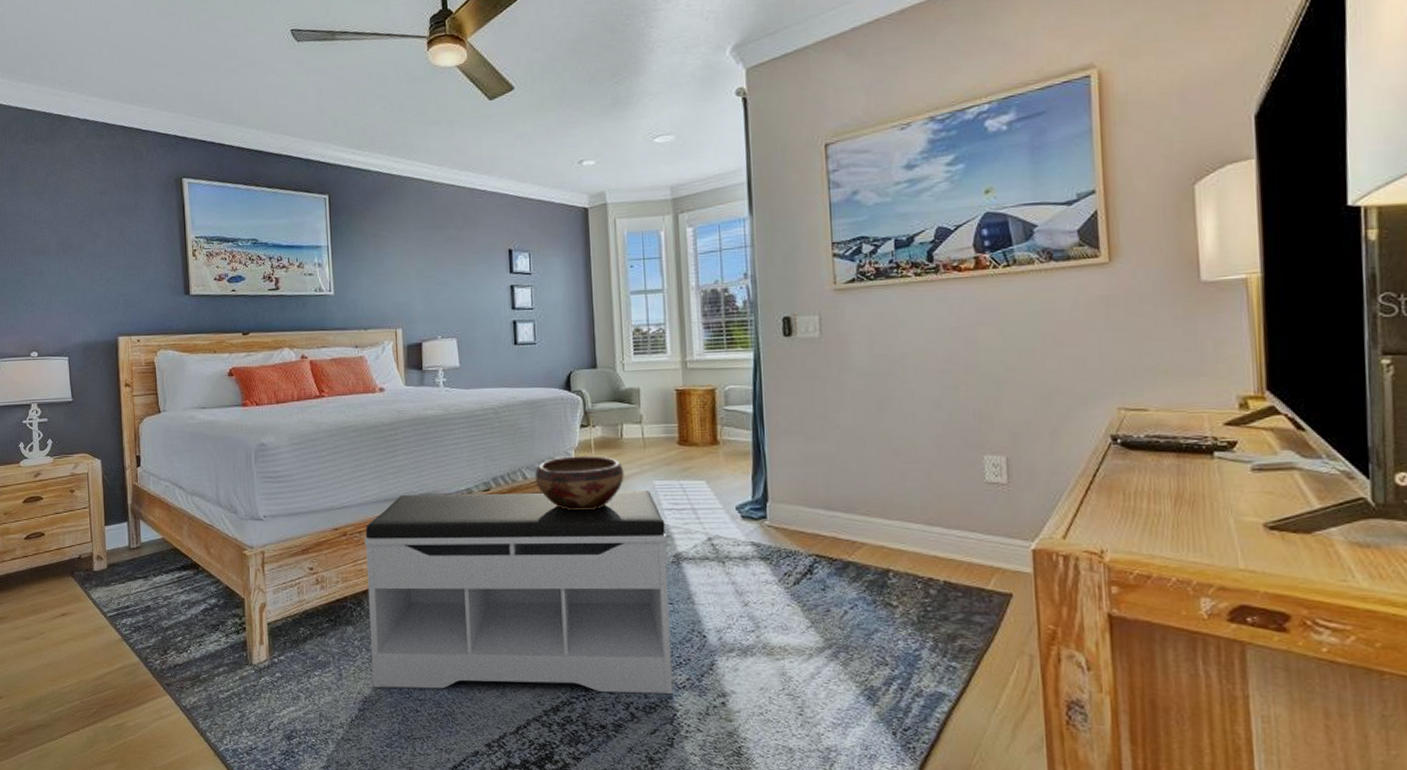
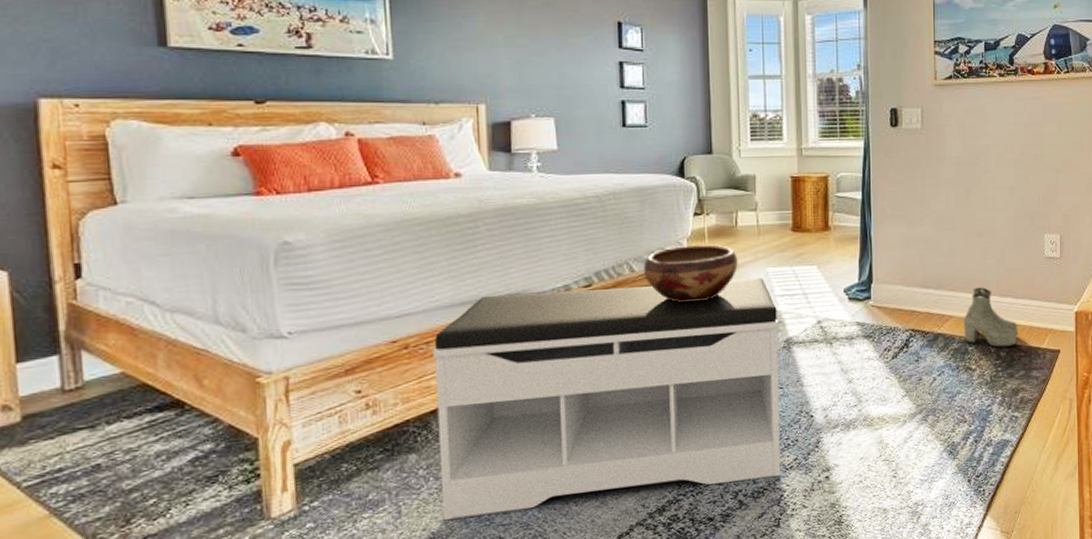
boots: none [879,513,953,584] -> present [963,287,1018,348]

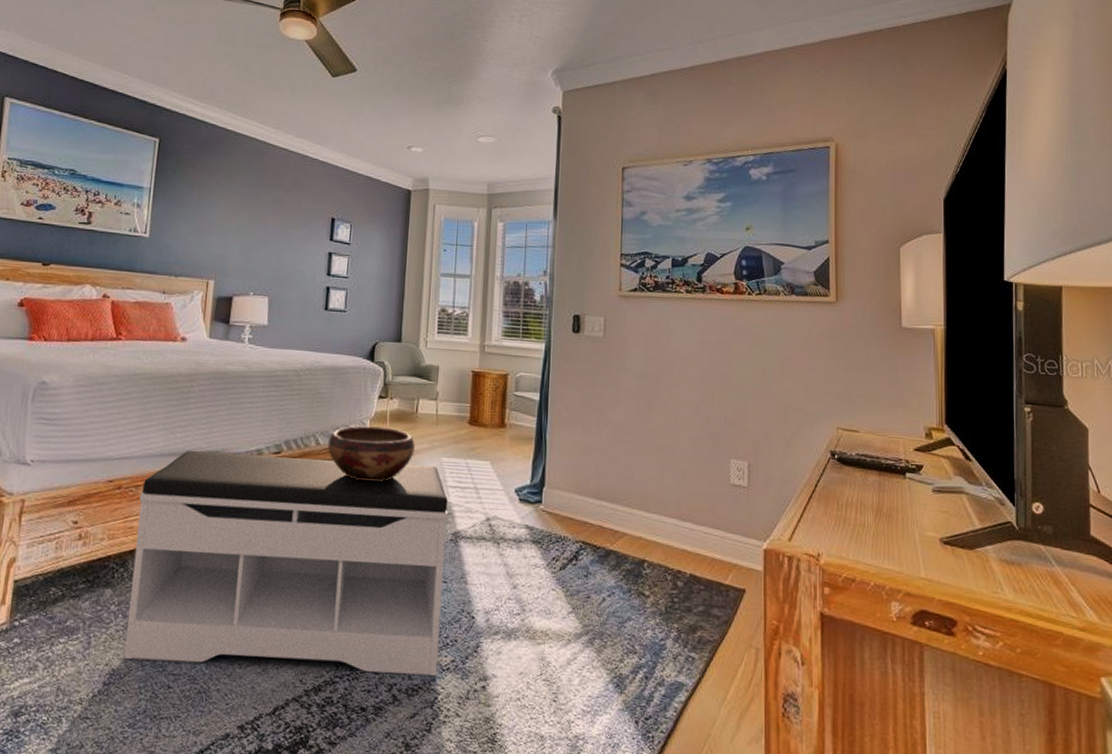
boots: present [963,287,1018,348] -> none [638,506,698,577]

